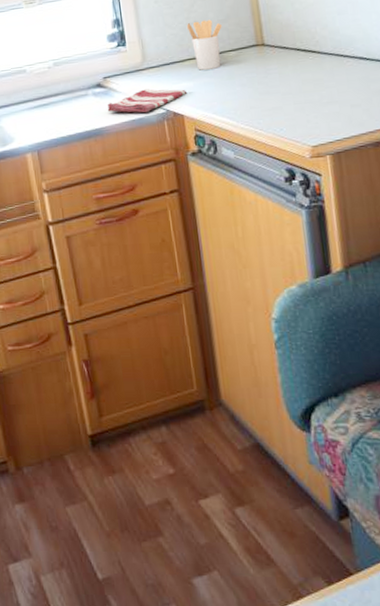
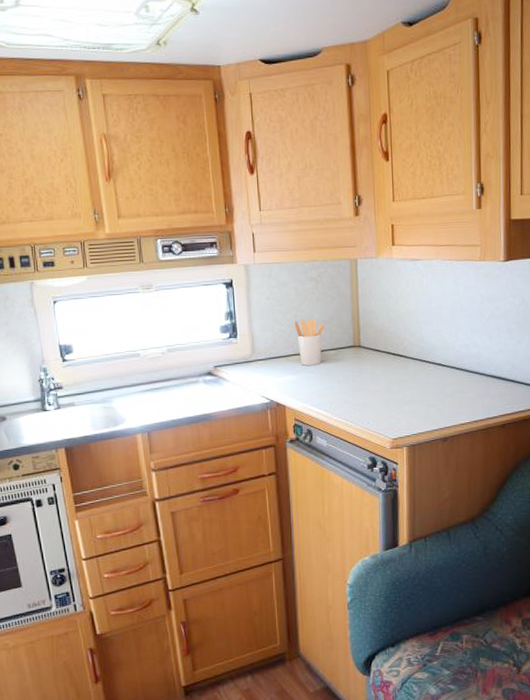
dish towel: present [107,89,186,113] -> none [216,380,289,401]

